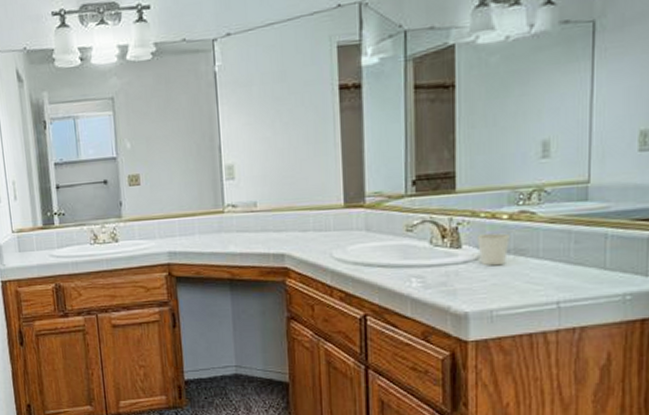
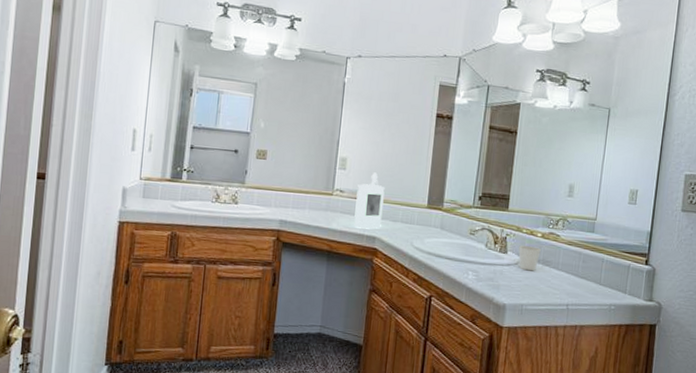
tissue box: none [252,175,289,247] -> present [354,172,385,229]

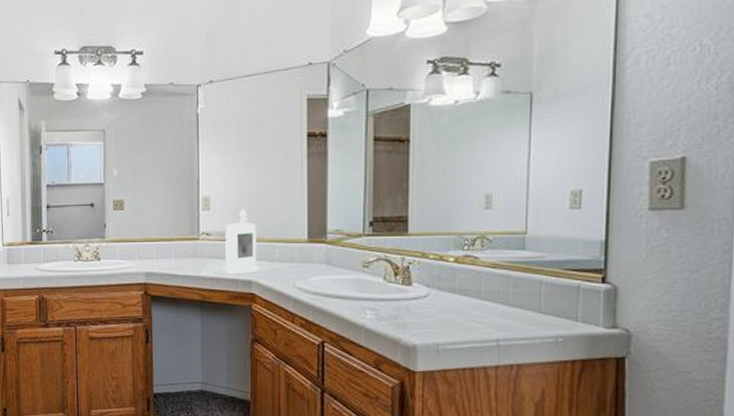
cup: present [518,245,541,271] -> none [426,274,455,304]

